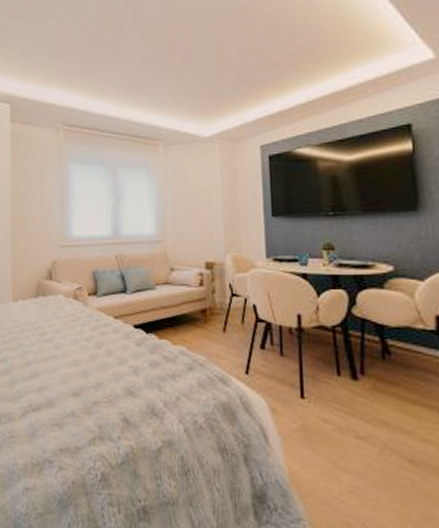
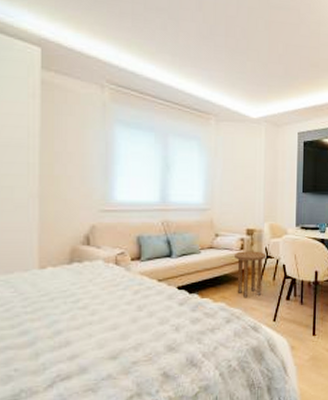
side table: none [192,287,231,343] -> present [233,251,267,298]

